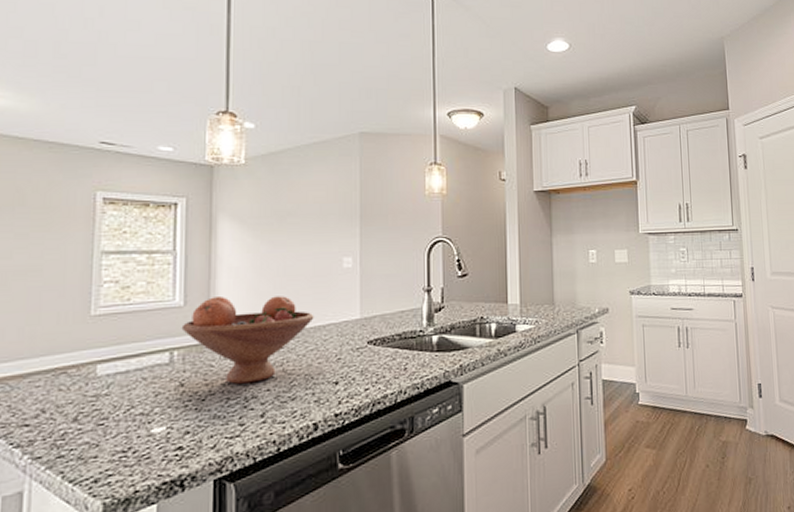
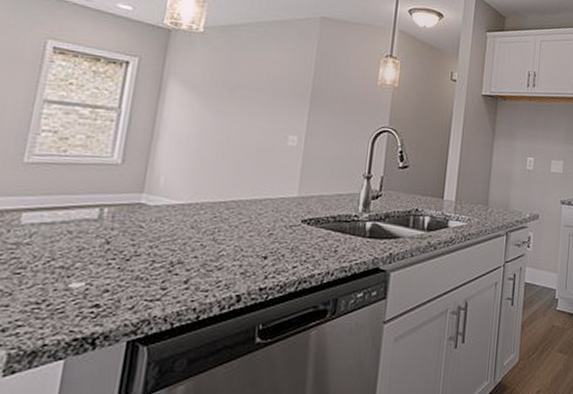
fruit bowl: present [181,296,314,384] -> none [115,159,252,248]

